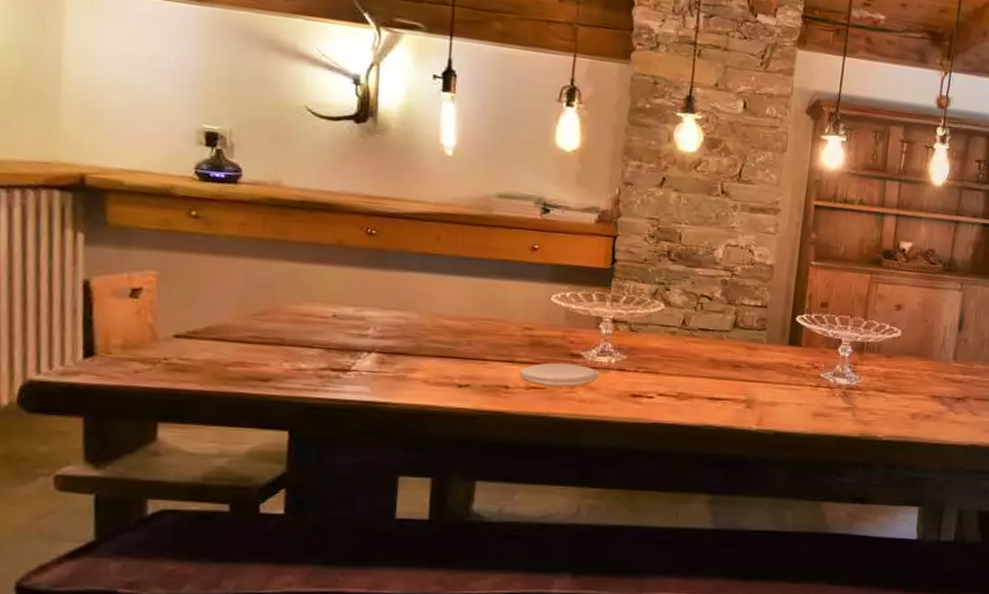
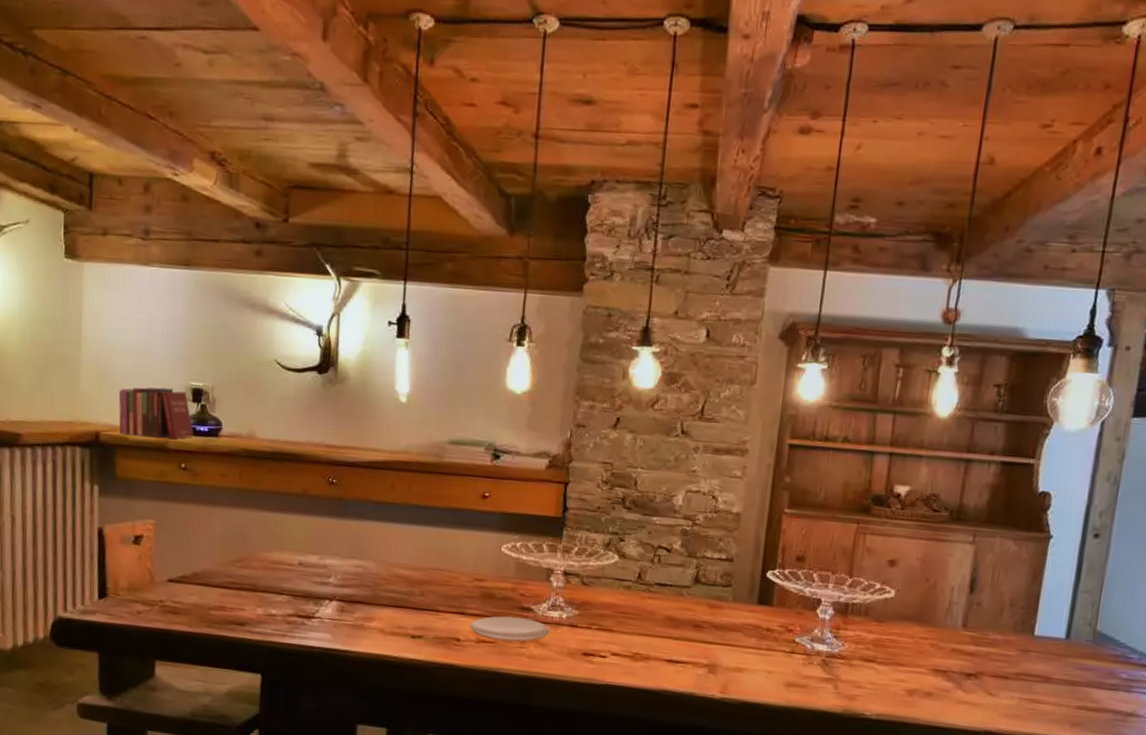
books: none [111,127,207,185] -> present [118,387,194,439]

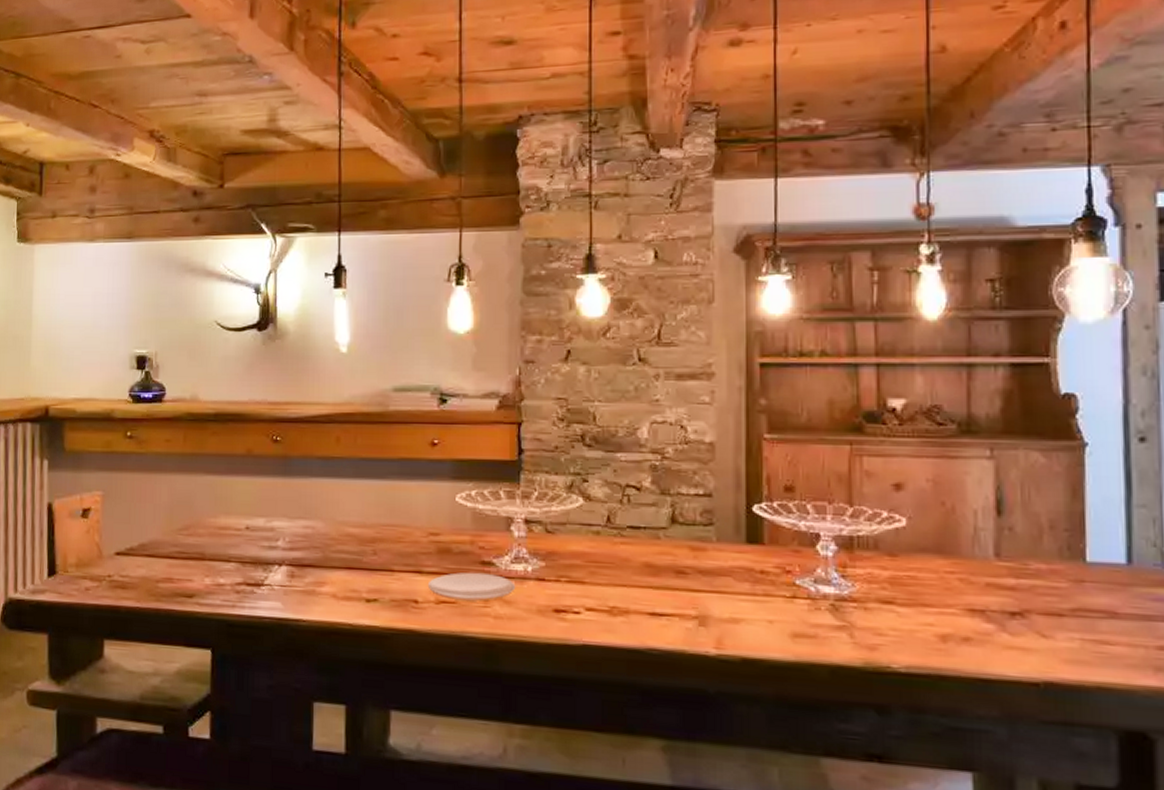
books: present [118,387,194,439] -> none [67,357,138,408]

